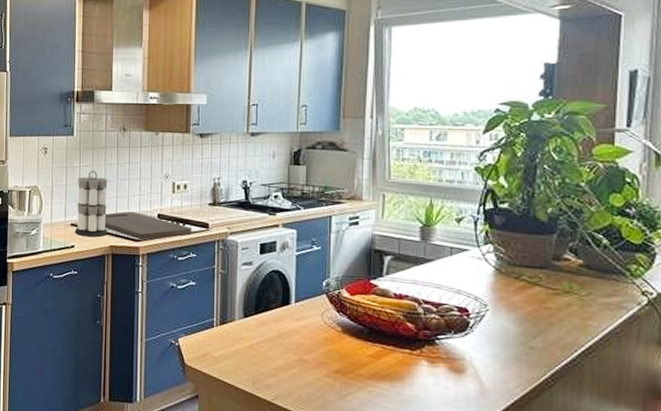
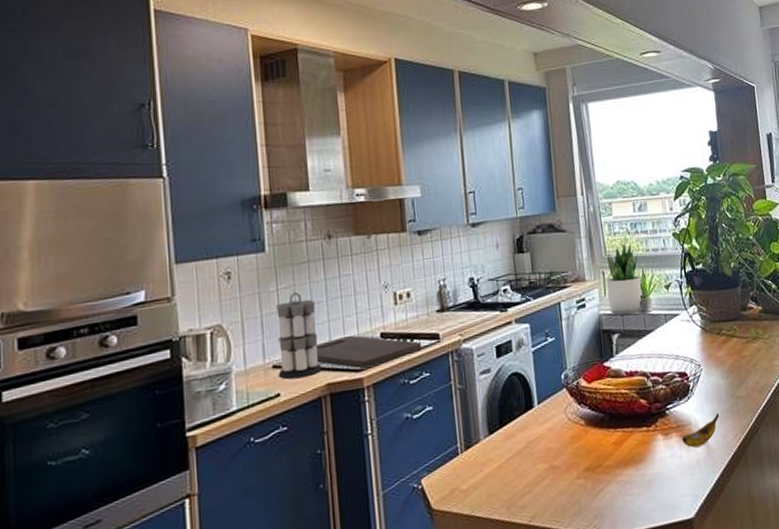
planter: none [385,170,427,241] -> present [606,243,644,316]
banana: none [450,357,503,384] -> present [682,413,720,448]

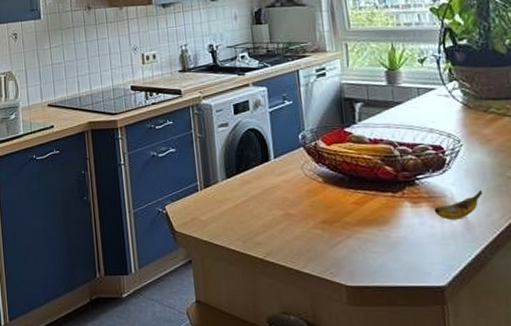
spice rack: present [276,292,322,379] -> none [50,50,84,116]
cutting board: present [315,335,422,369] -> none [79,86,166,113]
planter: present [606,243,644,316] -> none [349,17,392,86]

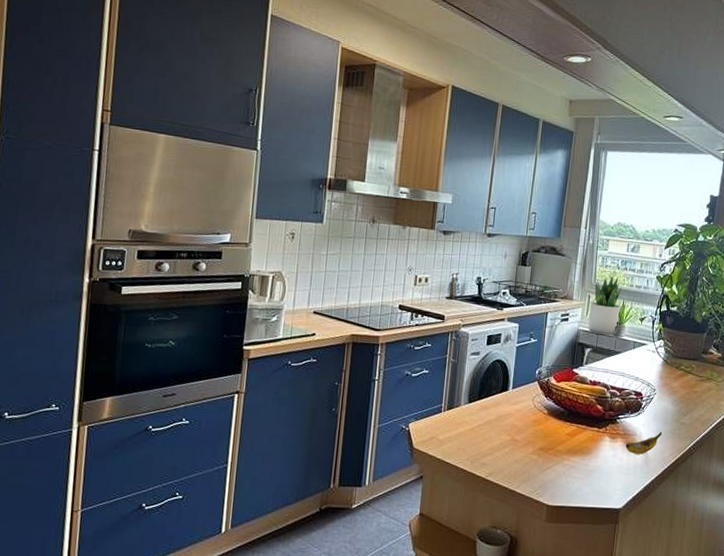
planter: none [349,17,392,86] -> present [588,276,622,336]

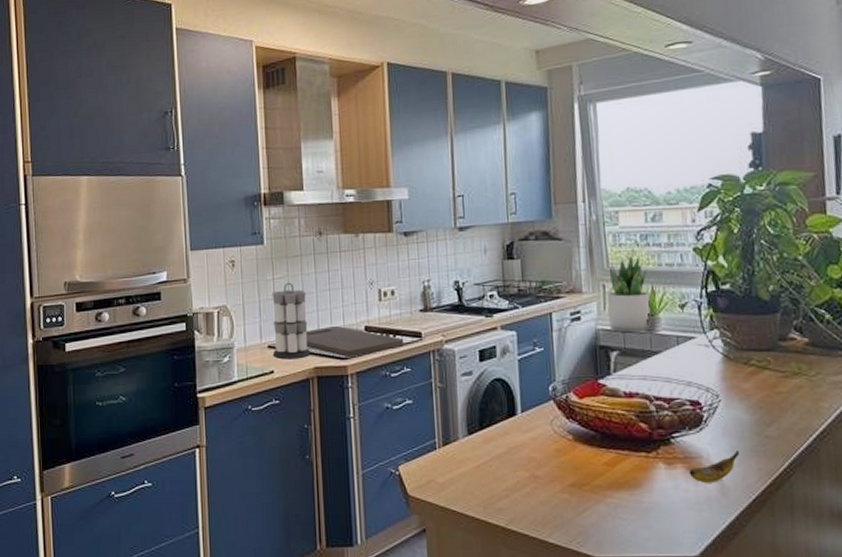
spice rack: none [316,259,354,326] -> present [272,282,310,360]
cutting board: none [347,301,430,329] -> present [305,325,404,357]

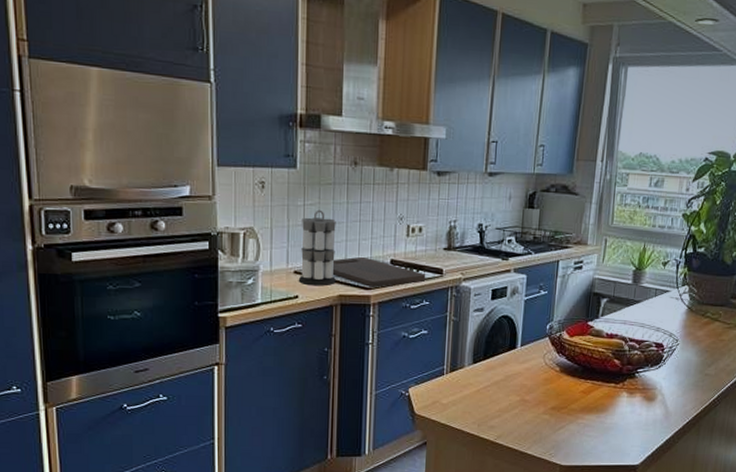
planter: present [606,255,651,333] -> none [604,216,643,284]
banana: present [688,451,740,483] -> none [644,384,685,409]

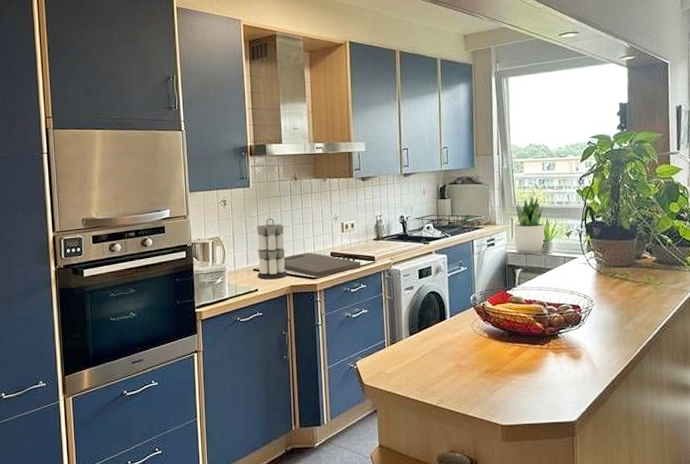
planter: none [604,216,643,284] -> present [513,196,546,255]

